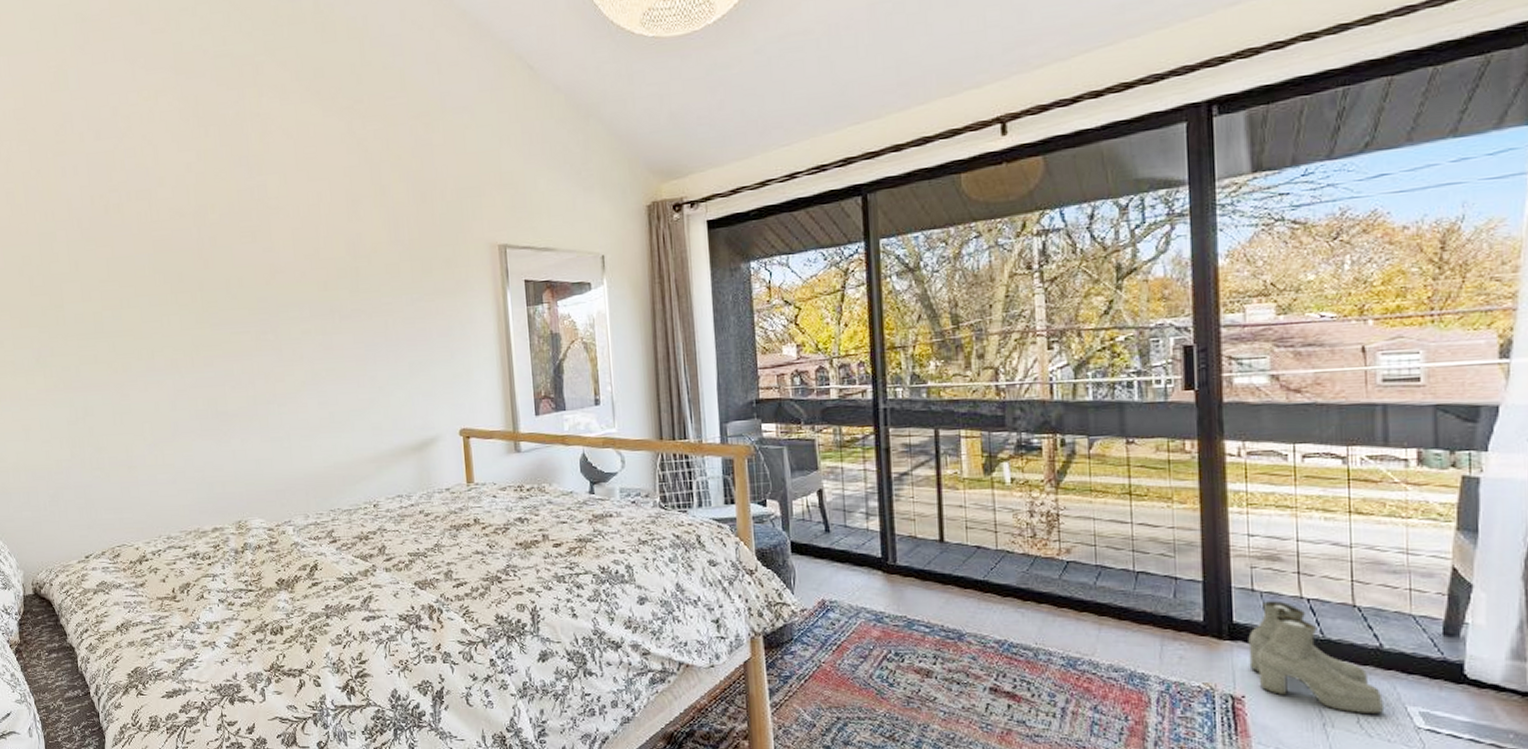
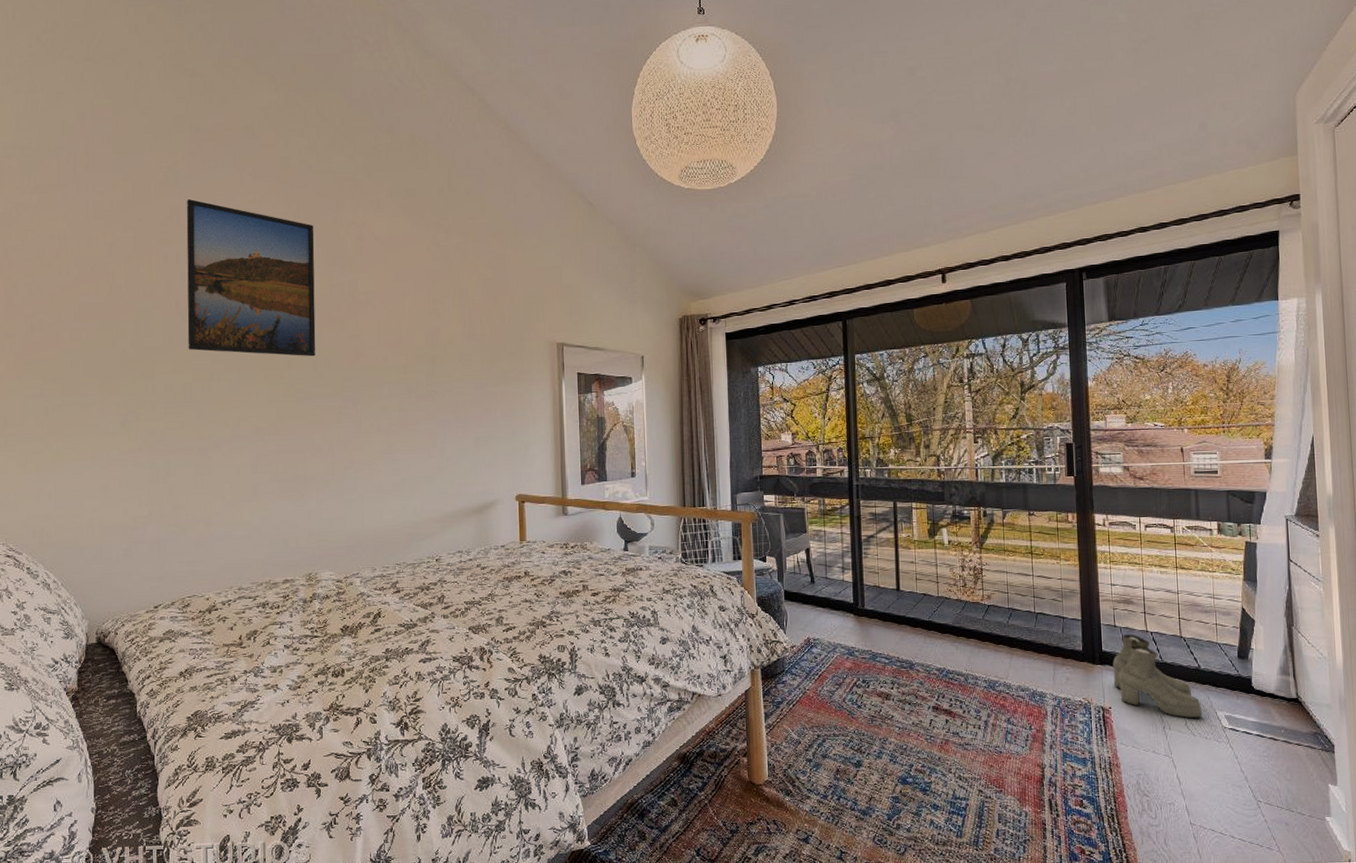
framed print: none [79,101,228,276] -> present [186,198,316,357]

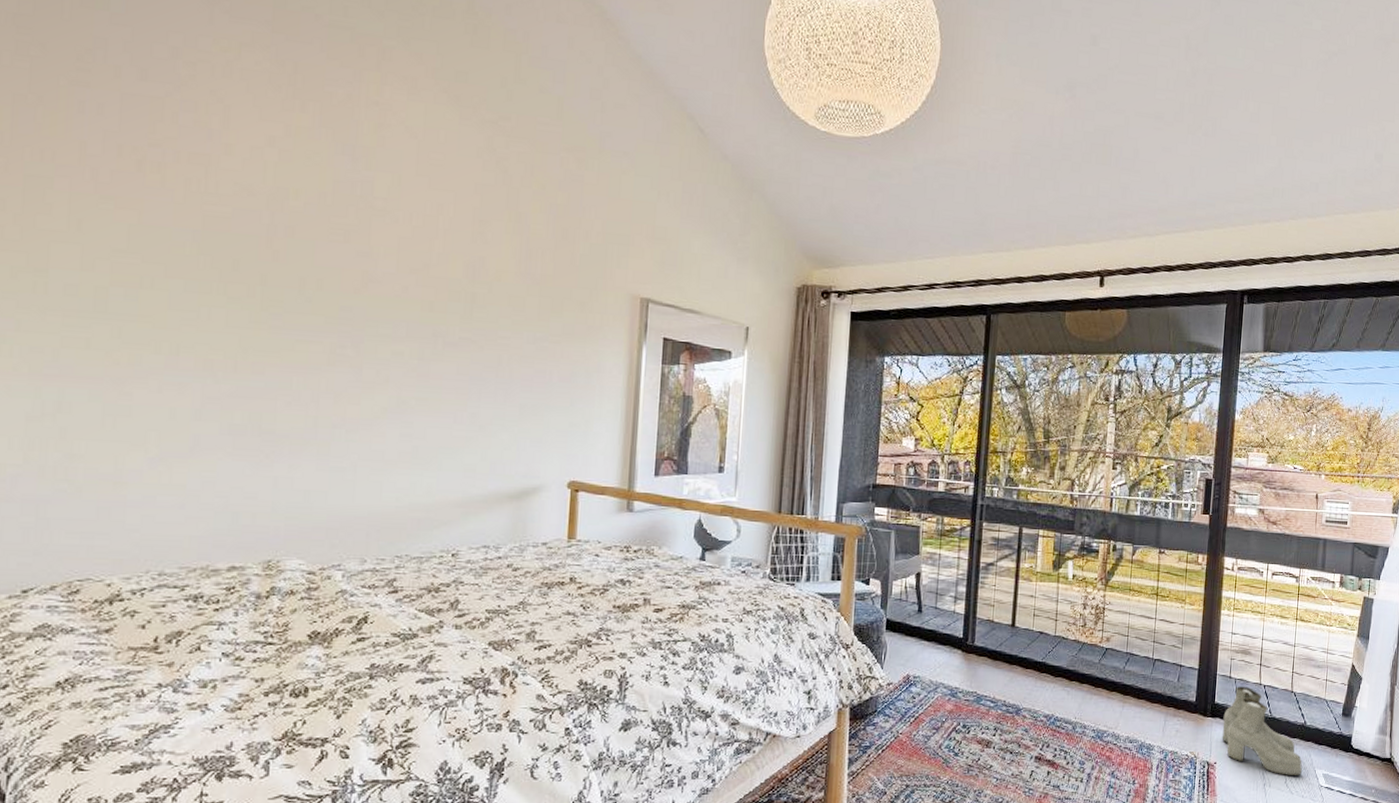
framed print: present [186,198,316,357] -> none [106,28,317,274]

